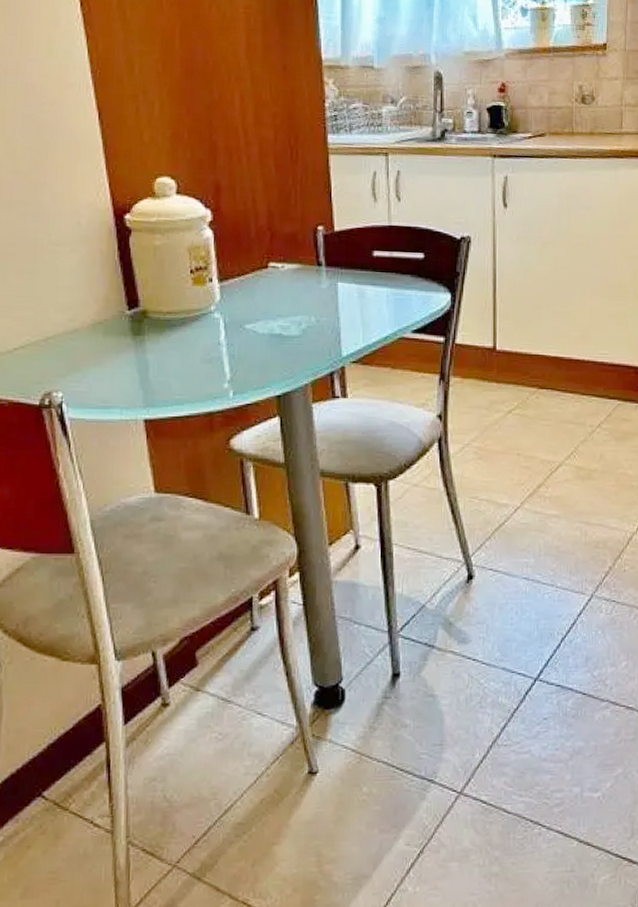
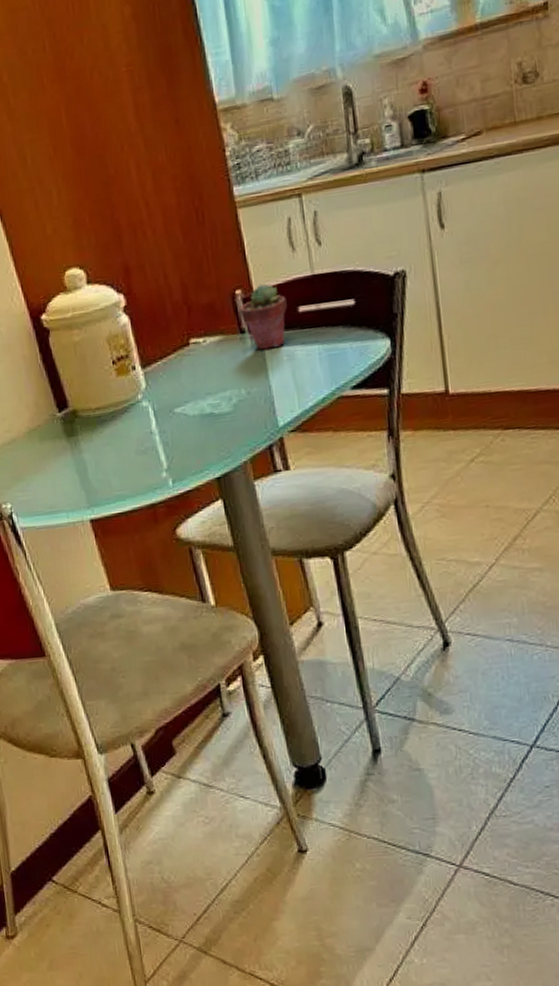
potted succulent: none [320,224,363,284] -> present [240,283,287,350]

